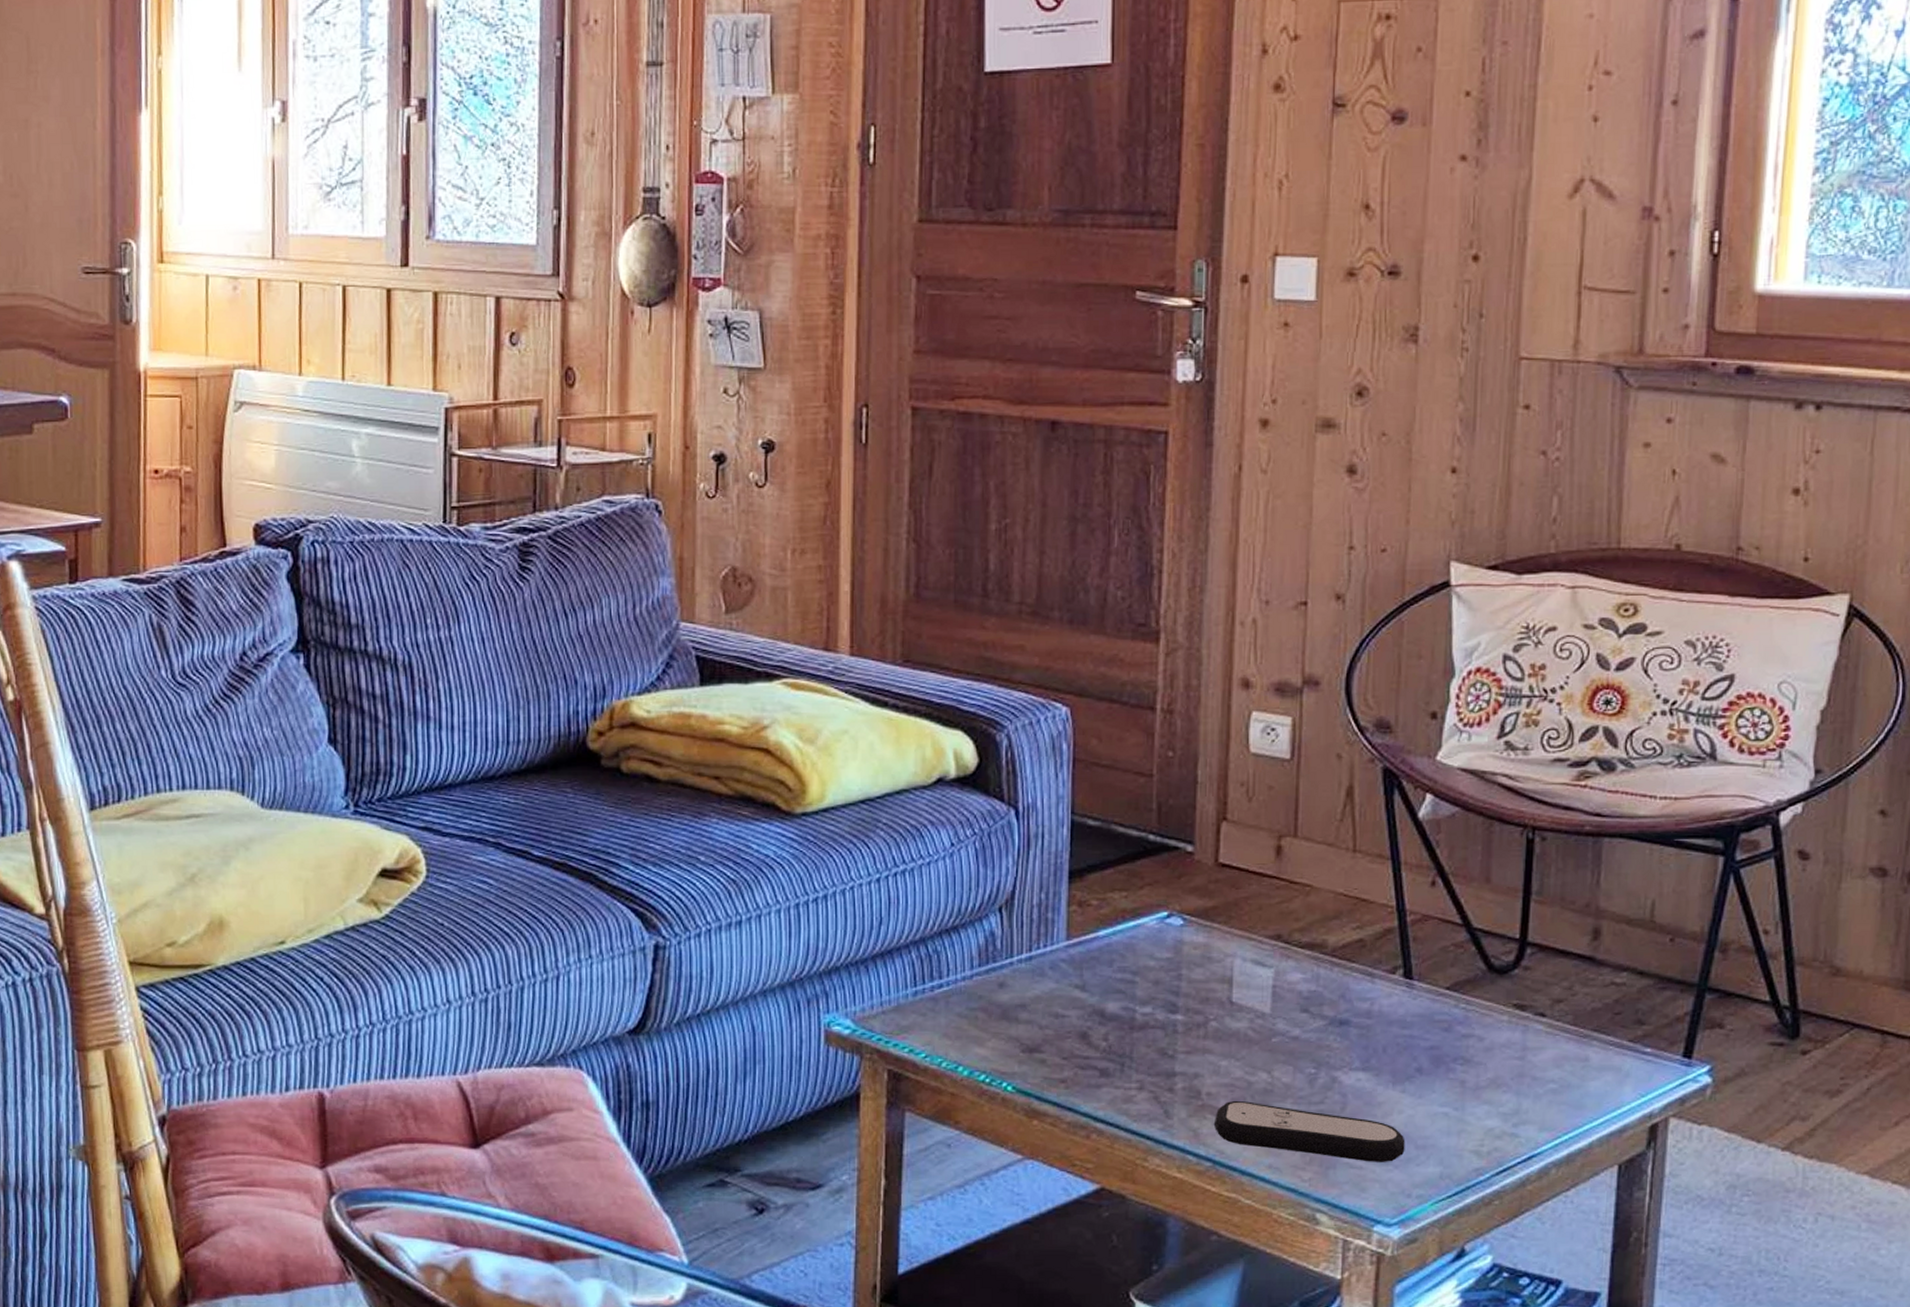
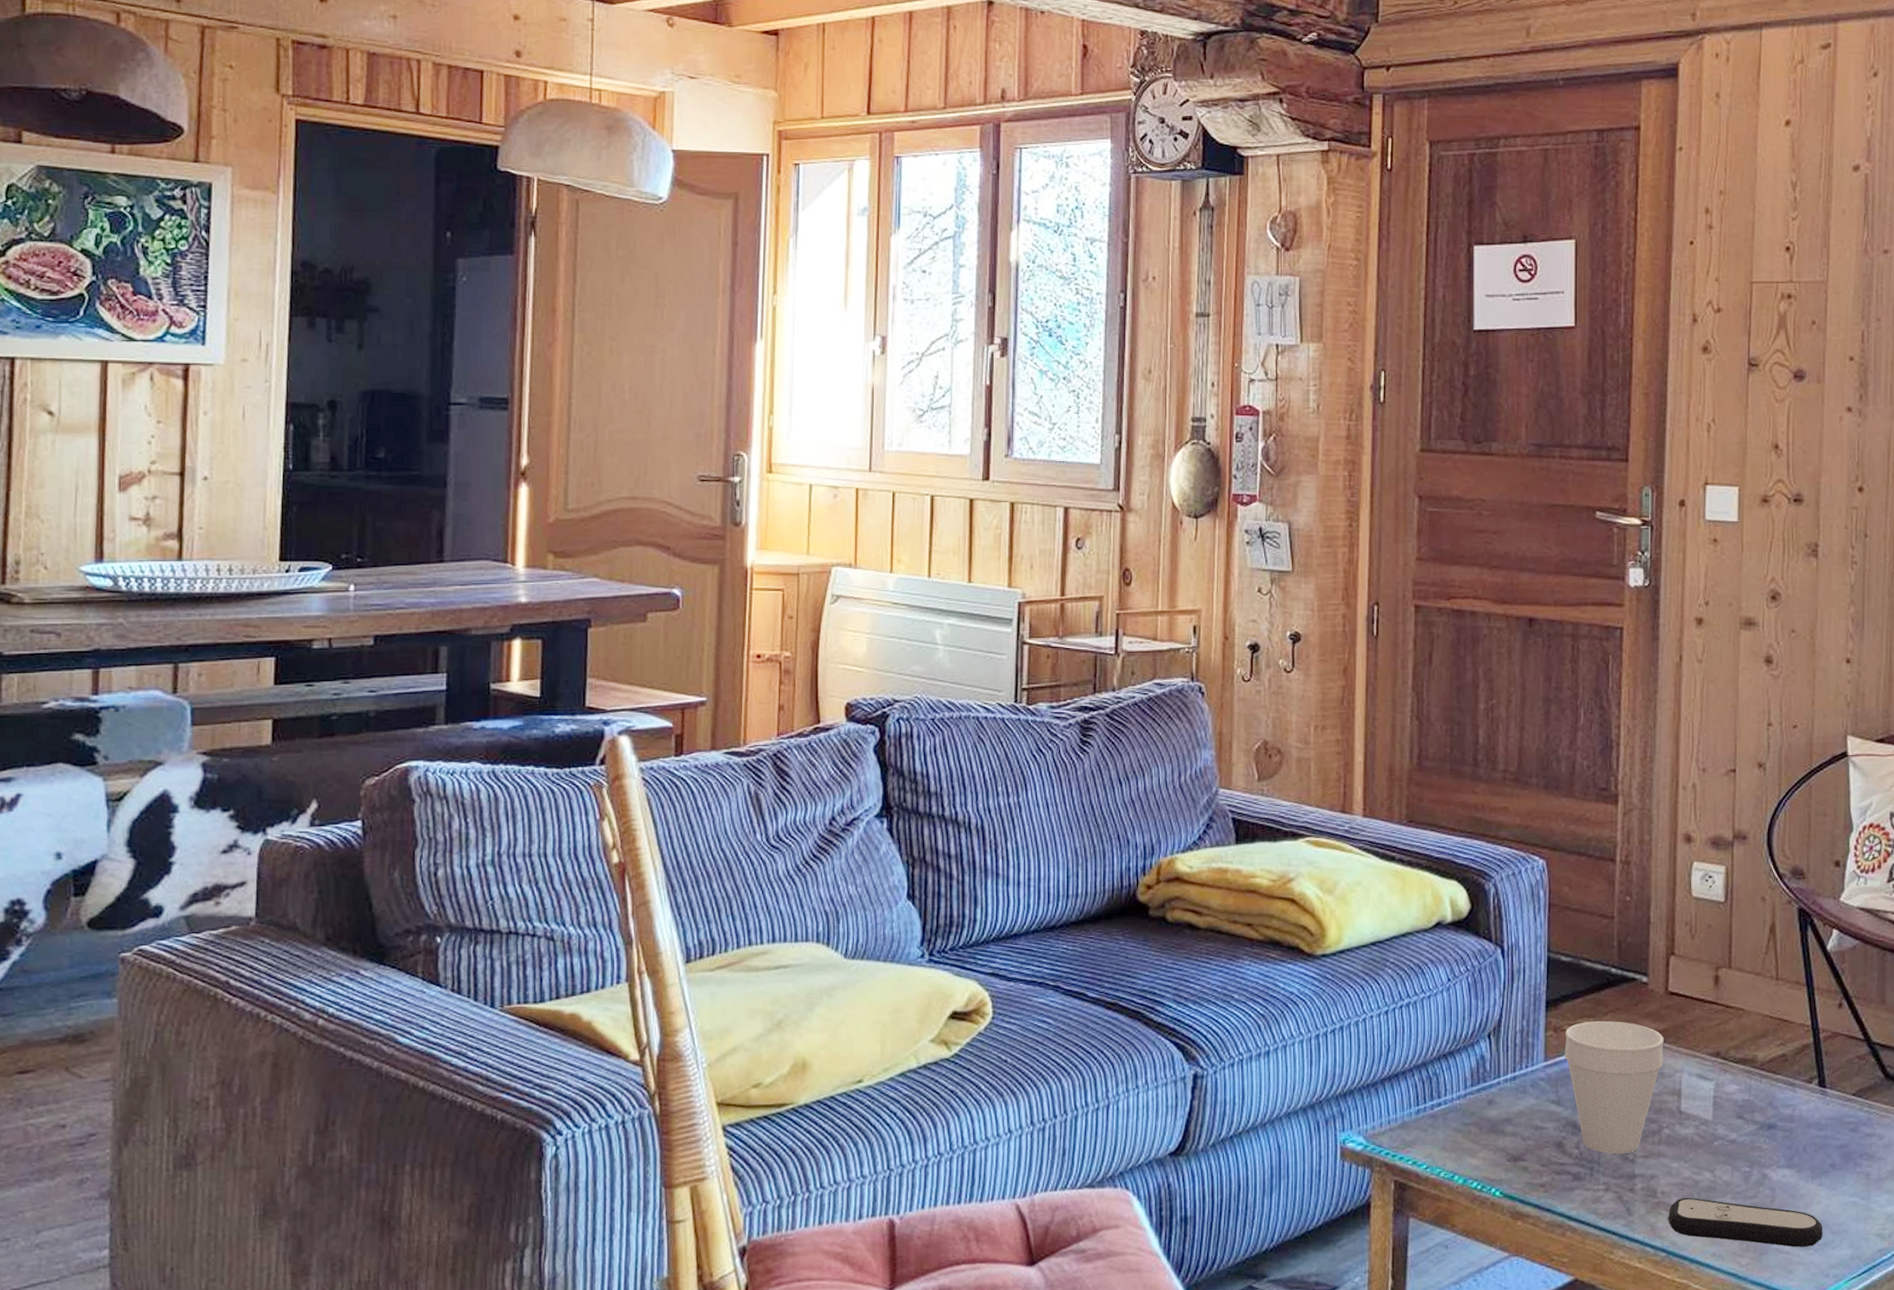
cup: none [1091,896,1212,1048] -> present [1564,1021,1664,1154]

